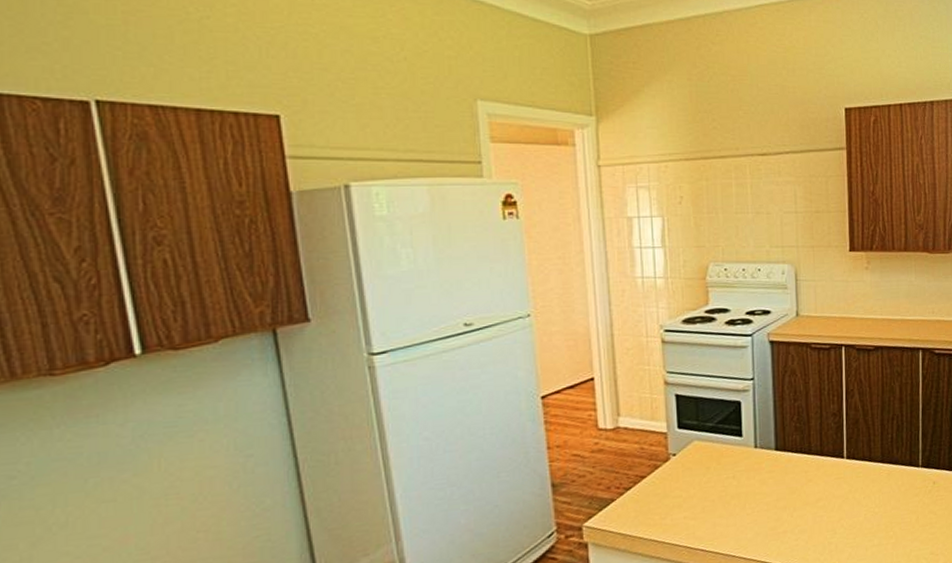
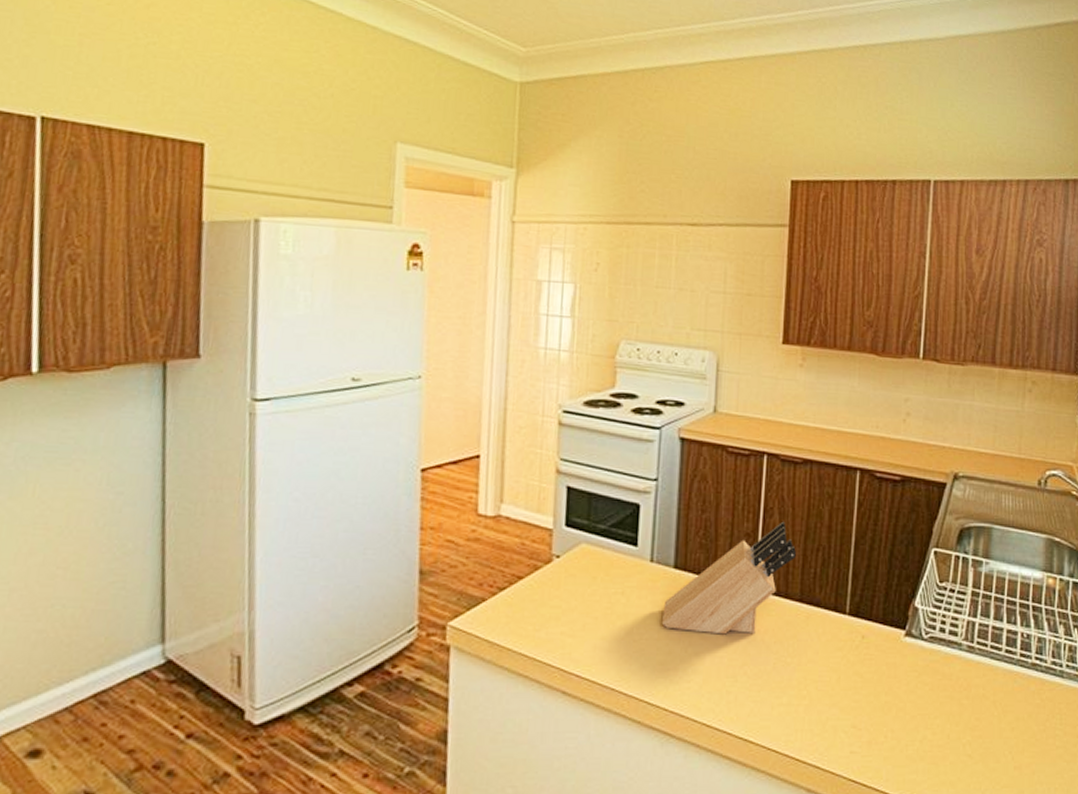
knife block: none [769,399,875,500] -> present [661,521,796,635]

